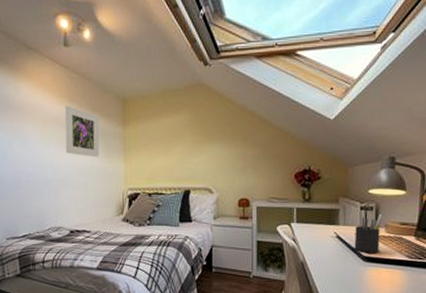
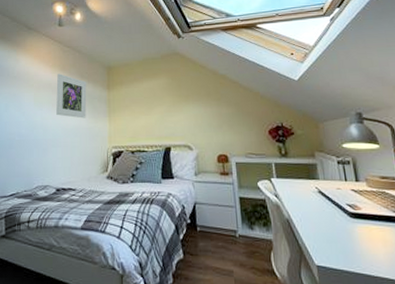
pen holder: present [354,214,383,252] -> none [336,168,365,208]

